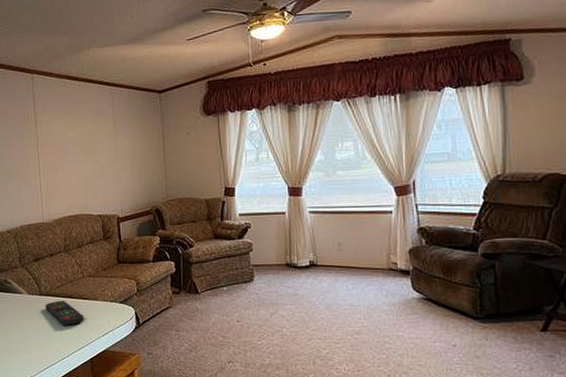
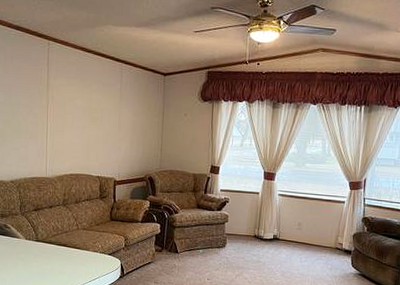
remote control: present [45,300,84,326] -> none [40,247,74,270]

